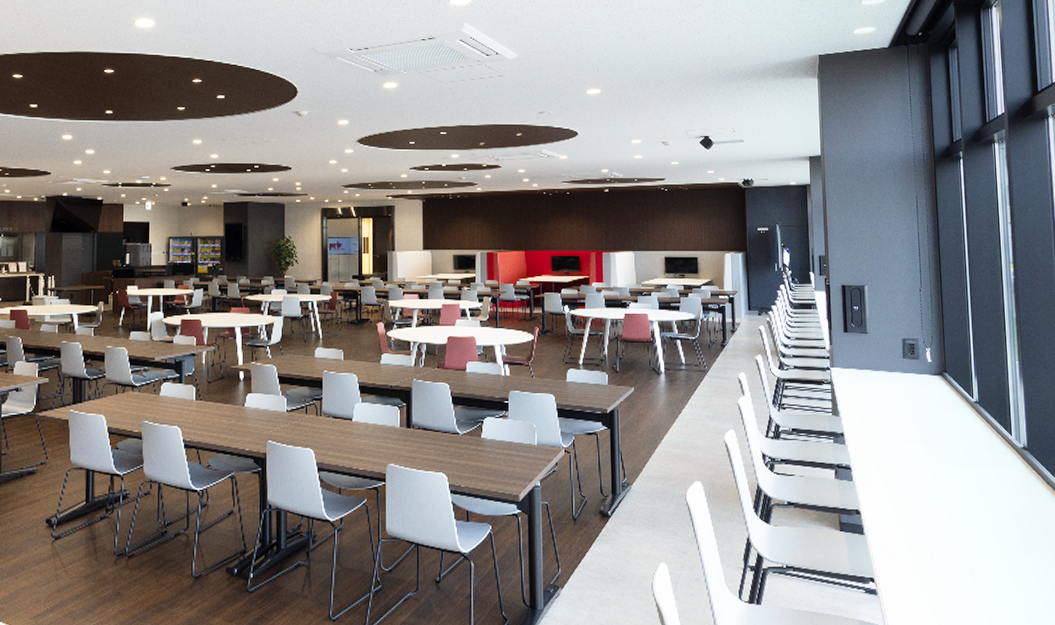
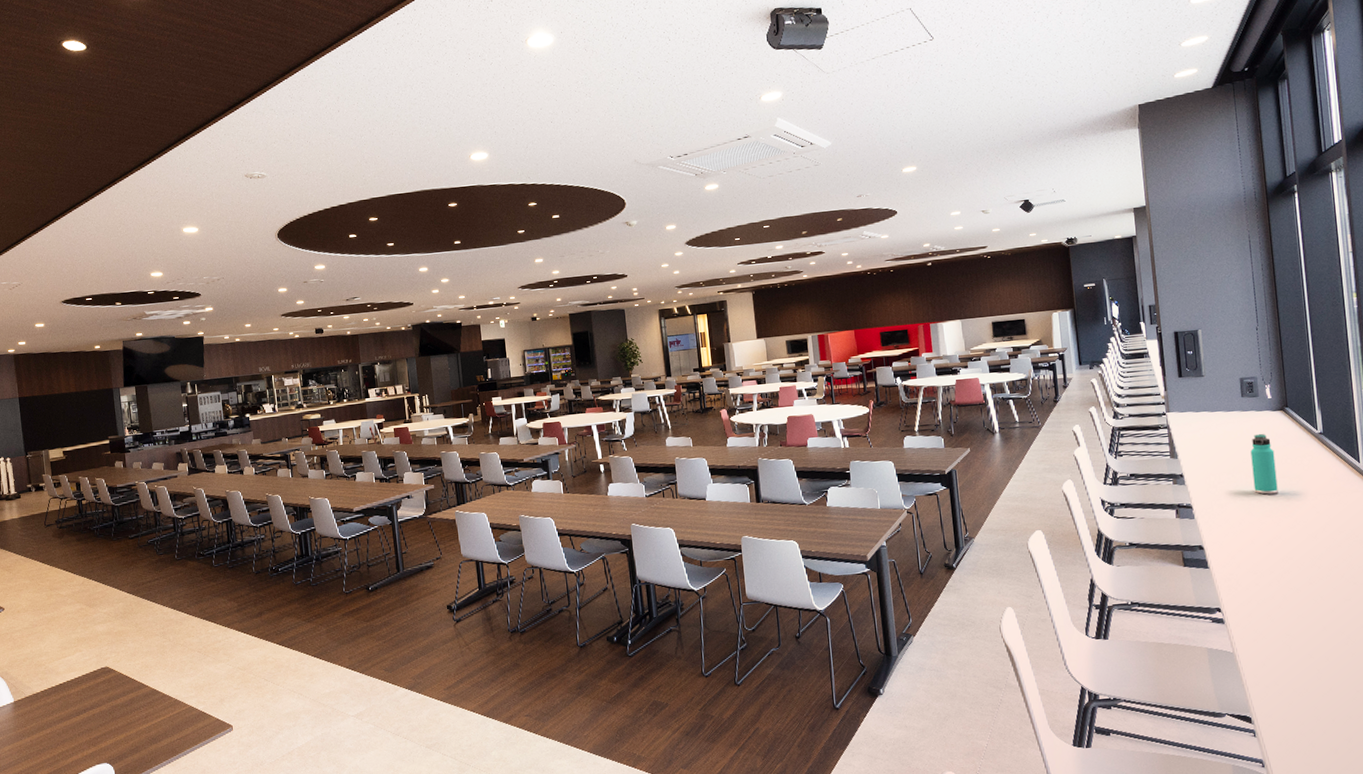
thermos bottle: none [909,397,934,461] -> present [1250,433,1278,495]

